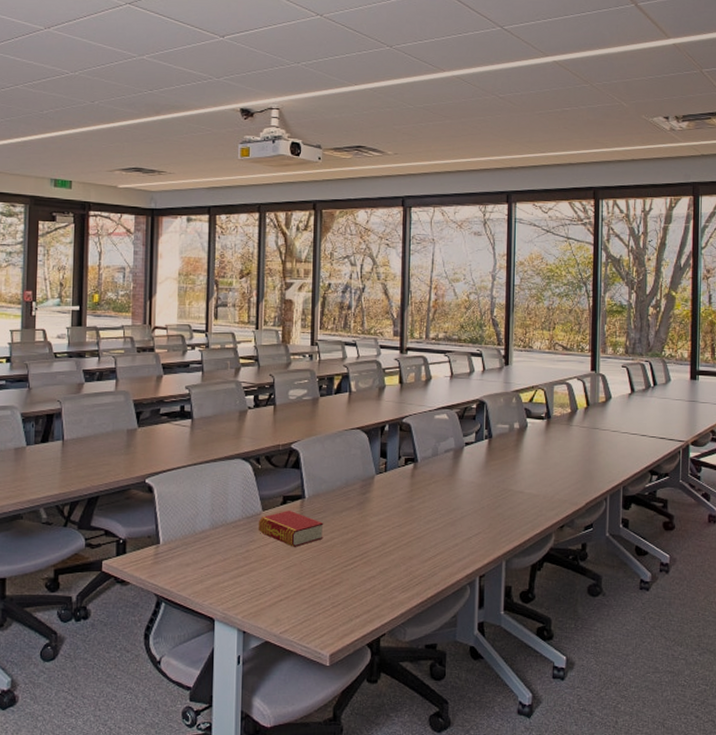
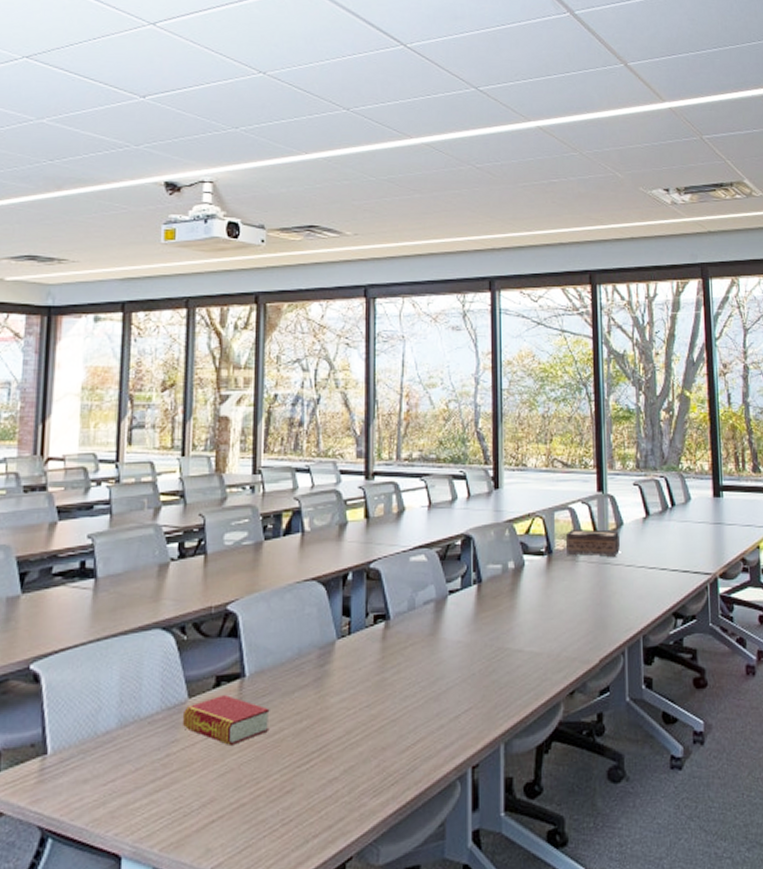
tissue box: none [562,401,608,423] -> present [565,529,620,557]

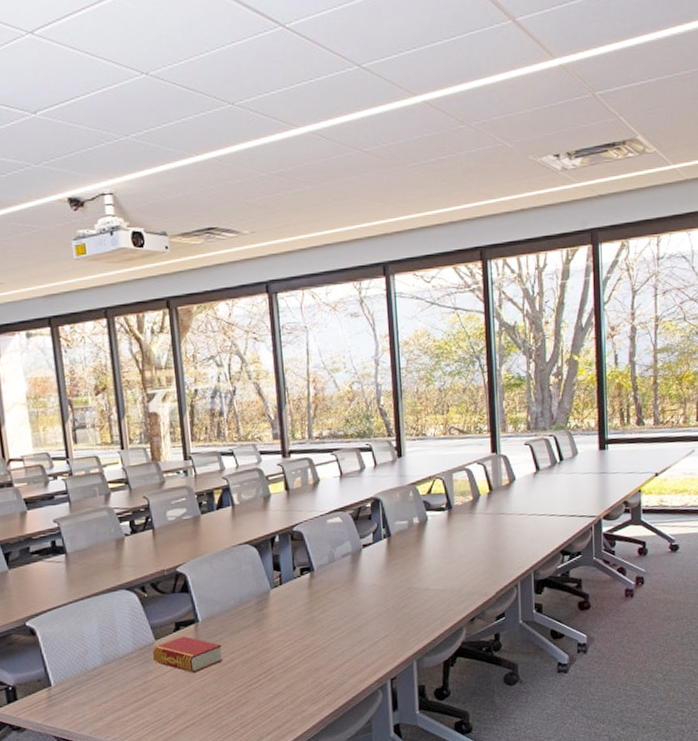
tissue box: present [565,529,620,557] -> none [463,485,513,509]

